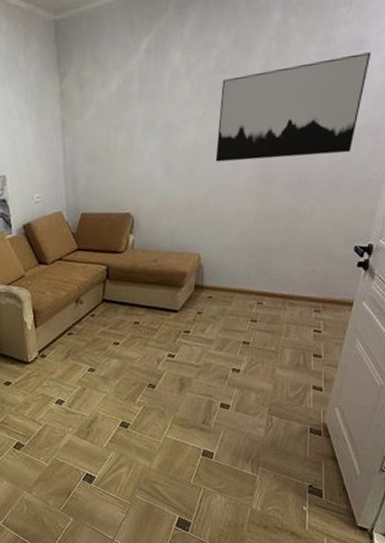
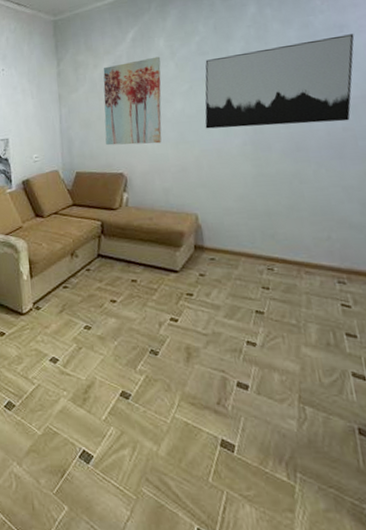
wall art: none [112,73,176,183] -> present [103,56,162,146]

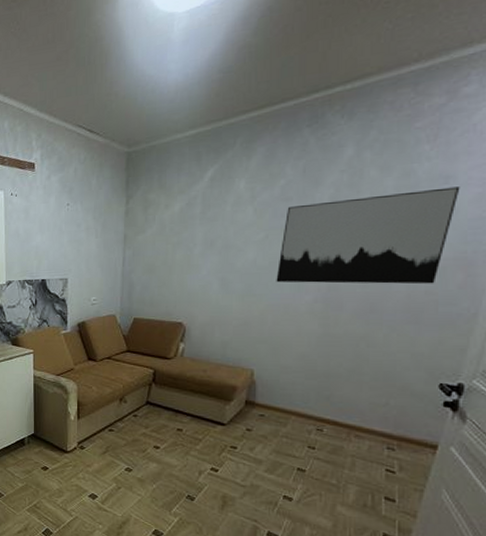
wall art: present [103,56,162,146] -> none [168,199,239,295]

